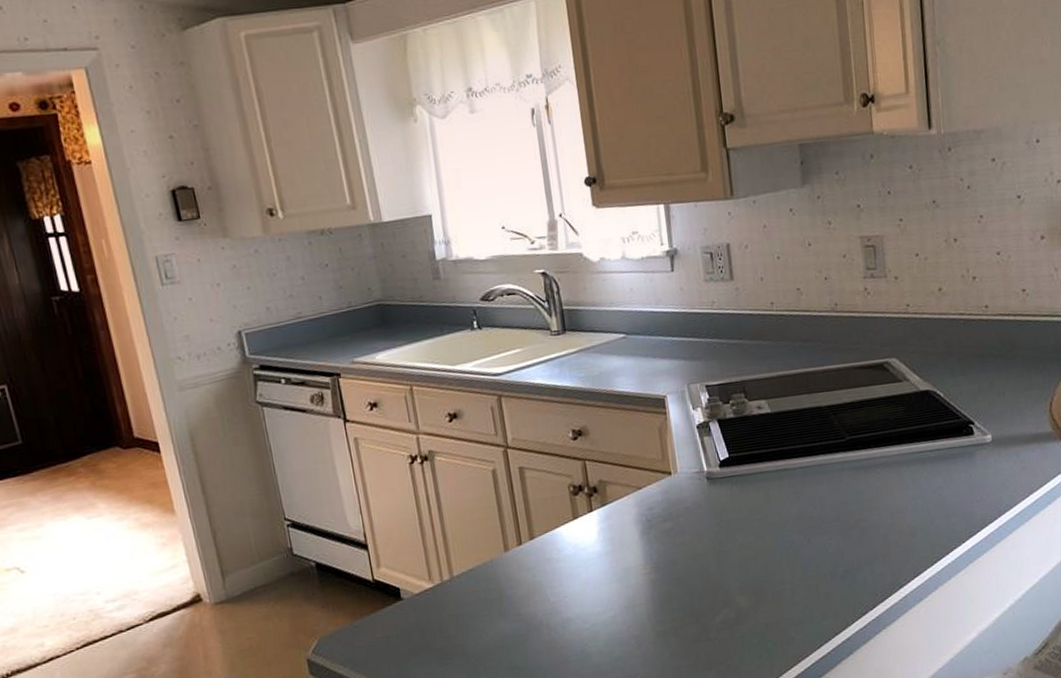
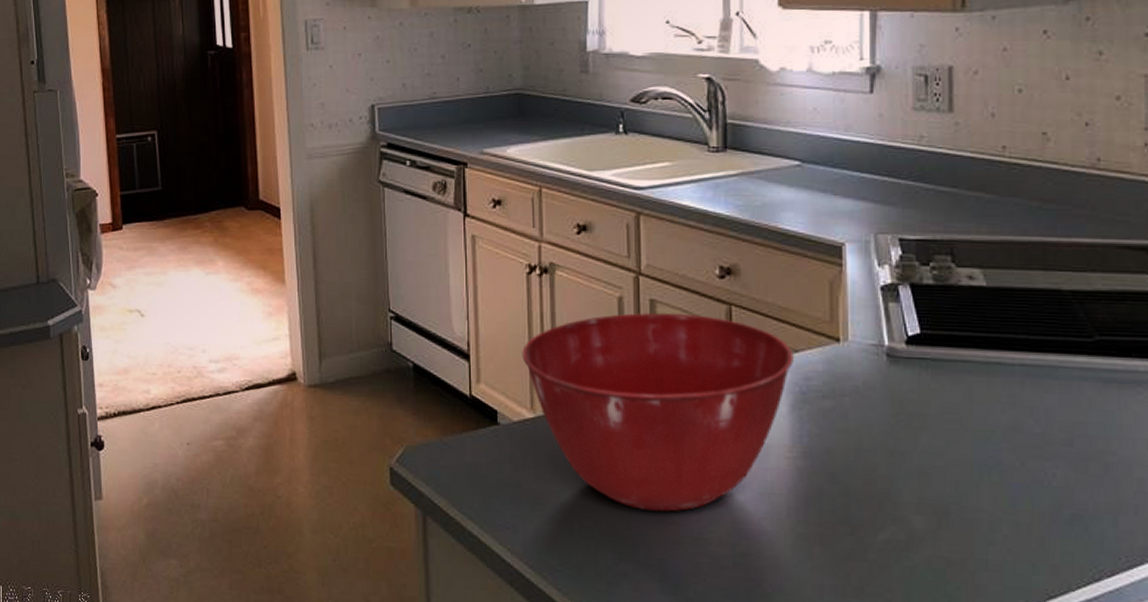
mixing bowl: none [414,472,639,643] -> present [522,312,794,512]

